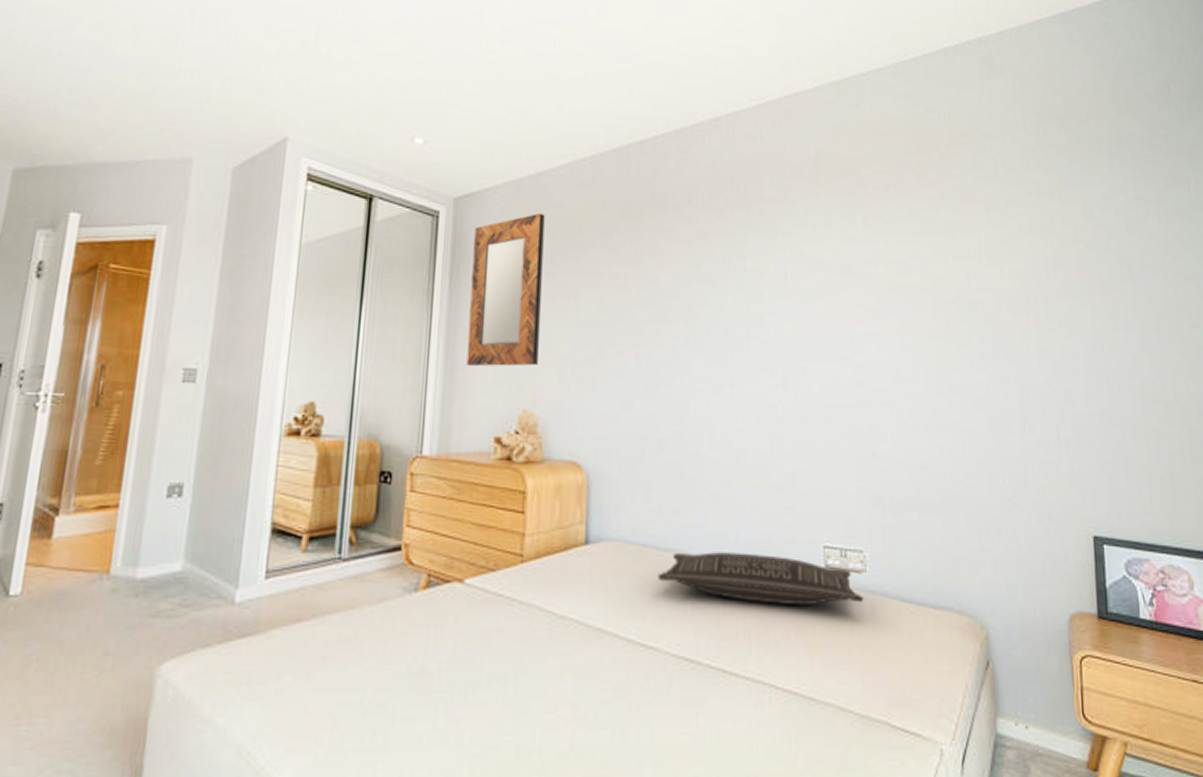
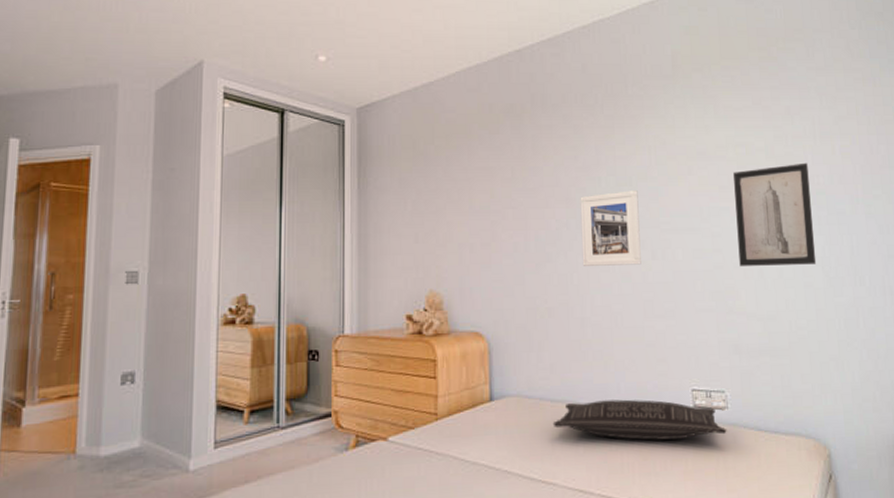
home mirror: present [466,212,545,367] -> none [377,117,440,254]
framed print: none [701,308,770,395] -> present [580,190,641,266]
wall art: none [883,286,978,406] -> present [733,162,817,266]

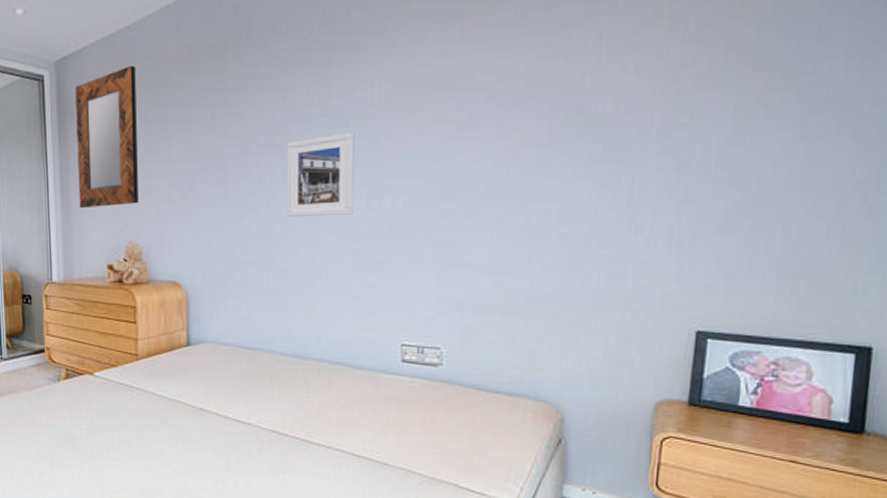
home mirror: none [377,117,440,254] -> present [75,65,138,208]
pillow: present [552,399,727,441] -> none [248,351,439,393]
wall art: present [733,162,817,266] -> none [474,87,584,215]

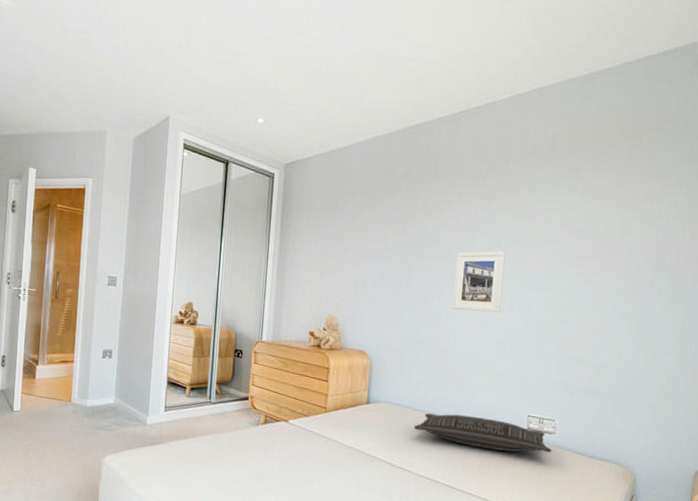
home mirror: present [75,65,138,208] -> none [292,176,348,285]
pillow: none [248,351,439,393] -> present [413,413,552,453]

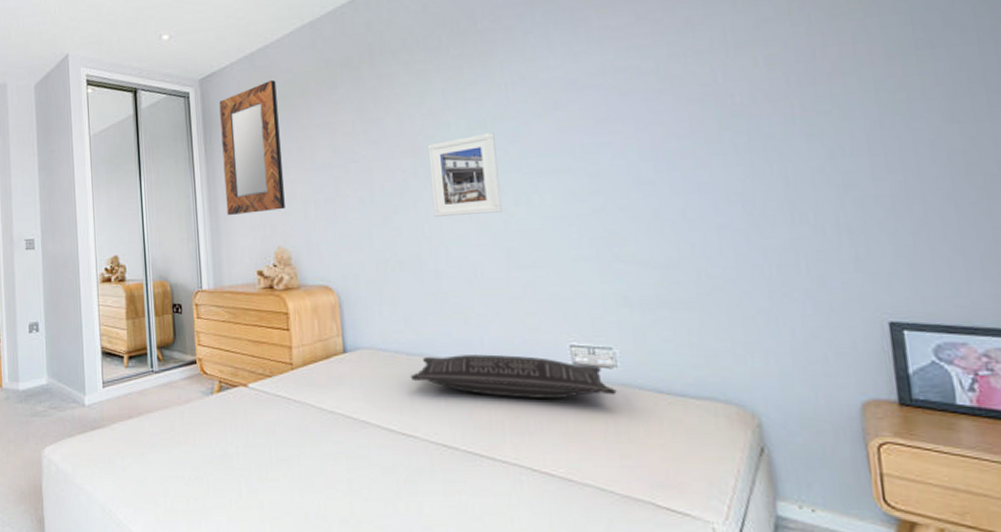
home mirror: none [292,176,348,285] -> present [219,79,285,215]

